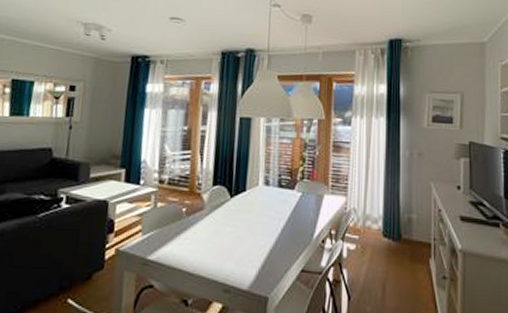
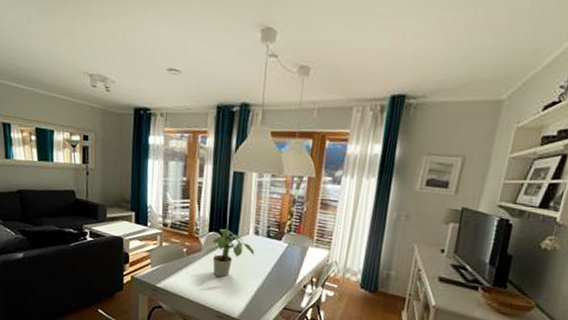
potted plant: none [217,181,266,238] -> present [212,228,255,277]

